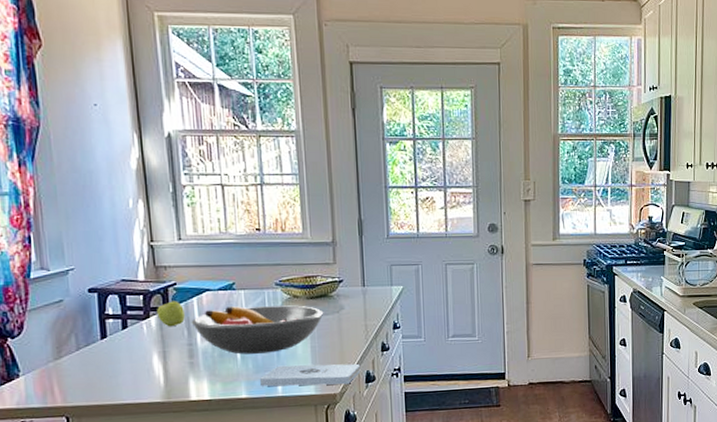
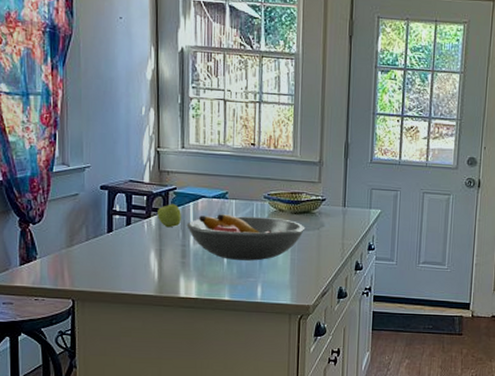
notepad: present [260,363,361,386] -> none [242,273,335,298]

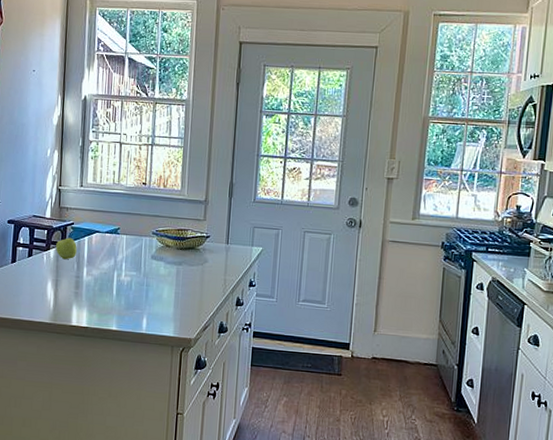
fruit bowl: present [186,214,306,261] -> none [81,248,190,294]

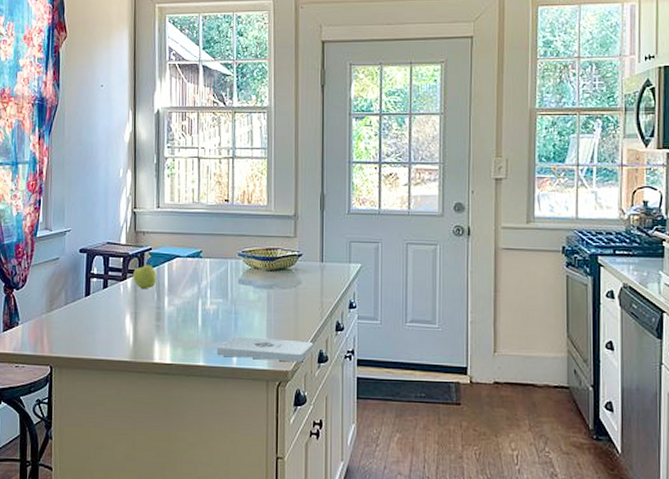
notepad: none [129,306,216,332] -> present [217,336,314,363]

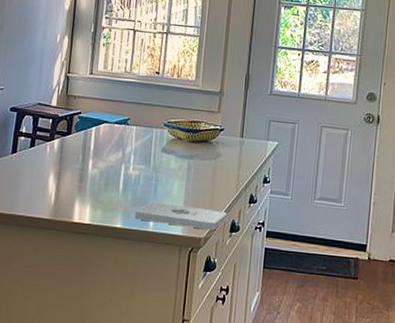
apple: present [133,265,156,290] -> none [60,127,83,151]

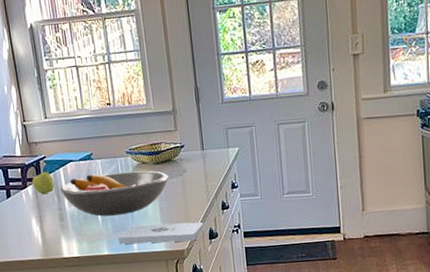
apple: none [60,127,83,151] -> present [32,172,55,195]
fruit bowl: none [87,139,202,189] -> present [59,170,169,217]

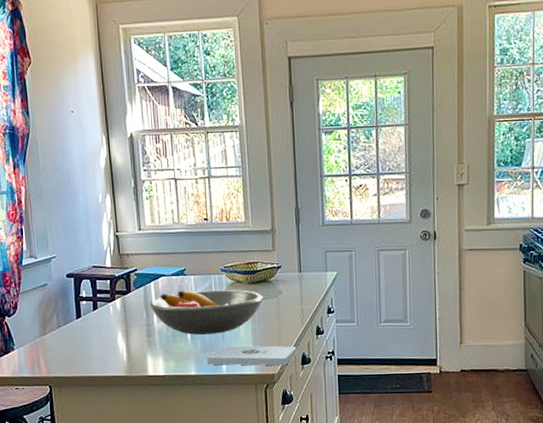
apple: present [32,172,55,195] -> none [121,285,144,309]

